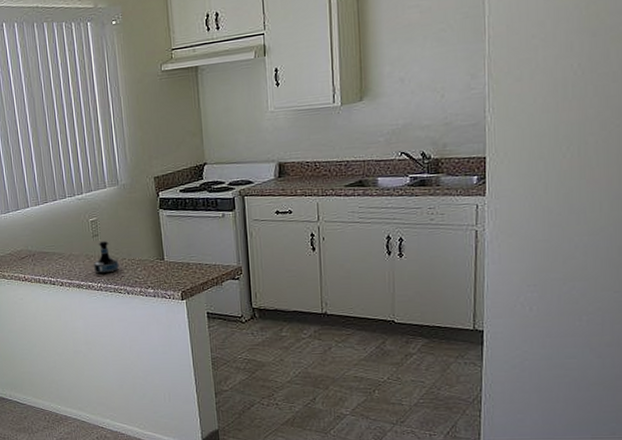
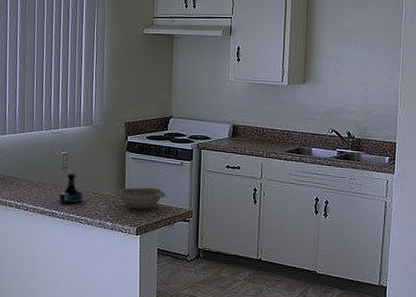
decorative bowl: none [155,246,210,272] -> present [117,187,166,210]

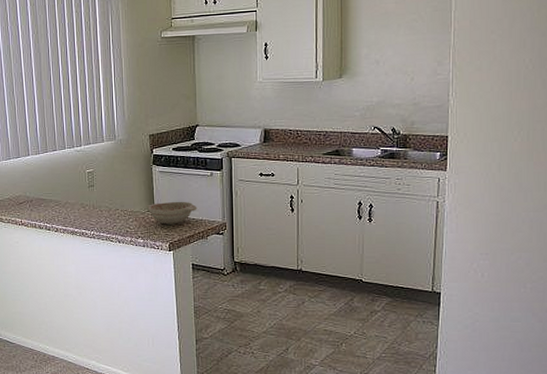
tequila bottle: present [59,173,83,204] -> none [88,191,112,223]

